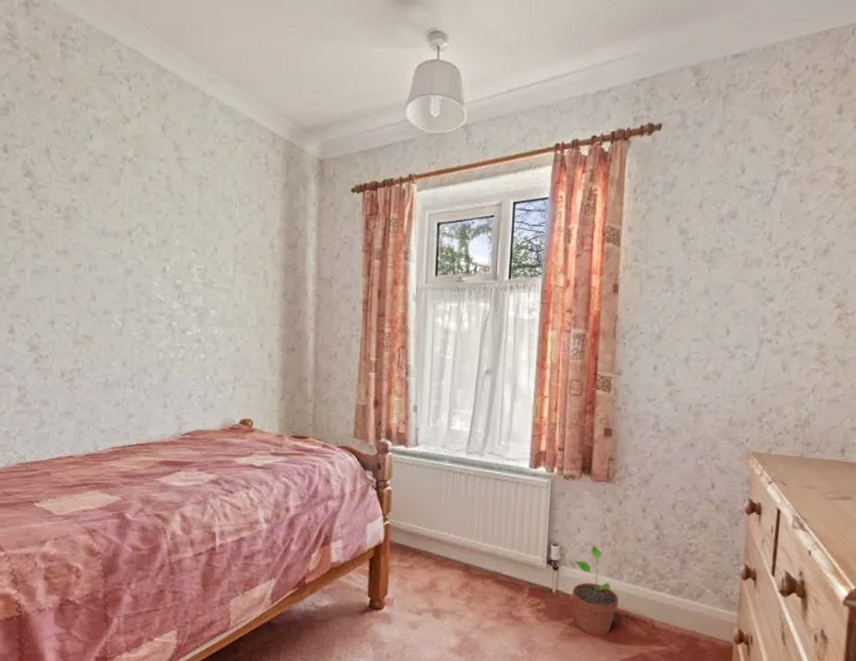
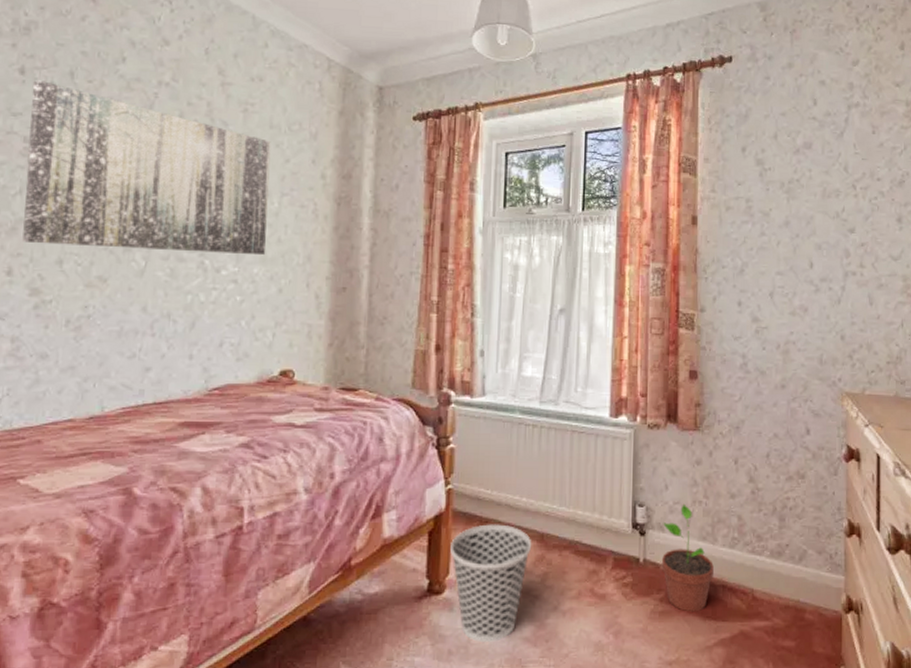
wall art: none [15,157,224,319] -> present [22,79,271,256]
wastebasket: none [388,555,459,651] -> present [450,524,532,643]

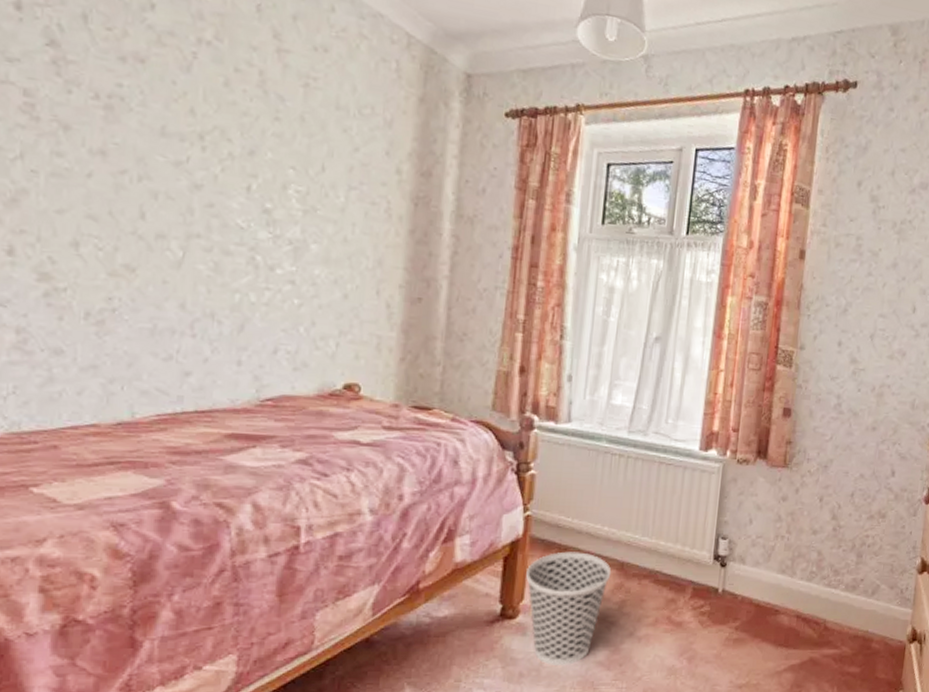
wall art: present [22,79,271,256] -> none [26,19,338,256]
potted plant: present [662,503,714,612] -> none [740,538,790,640]

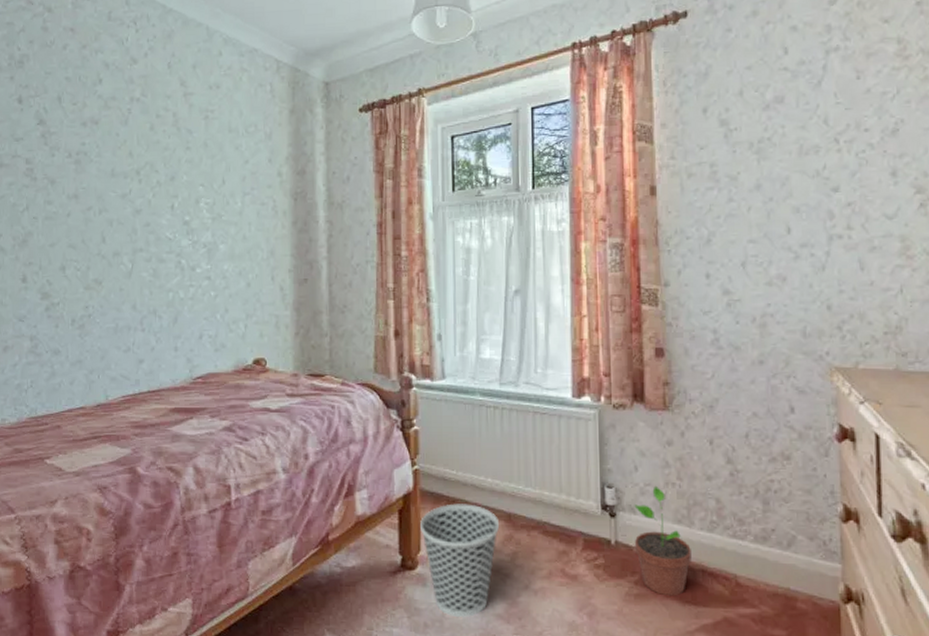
potted plant: none [740,538,790,640] -> present [634,485,692,596]

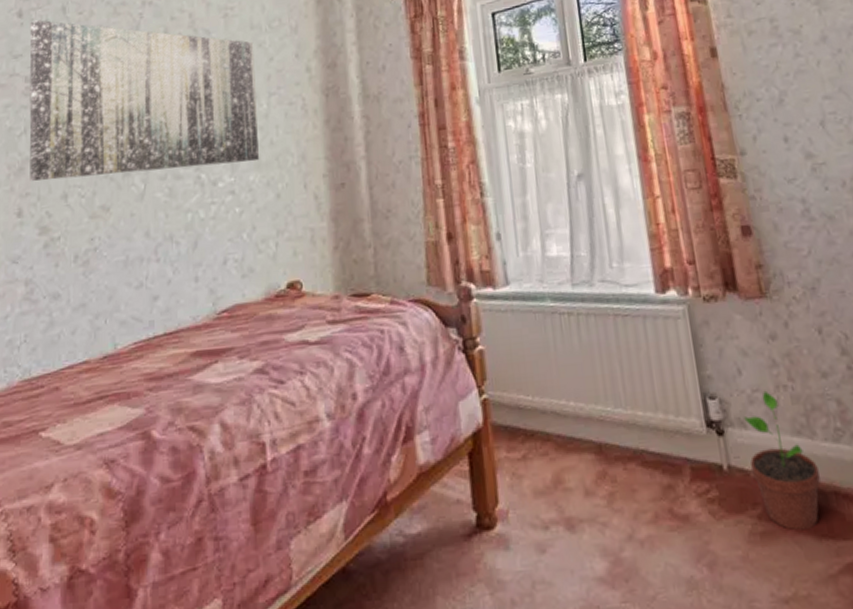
wall art: none [29,106,234,253] -> present [29,19,260,181]
wastebasket: present [420,503,500,618] -> none [495,436,590,588]

